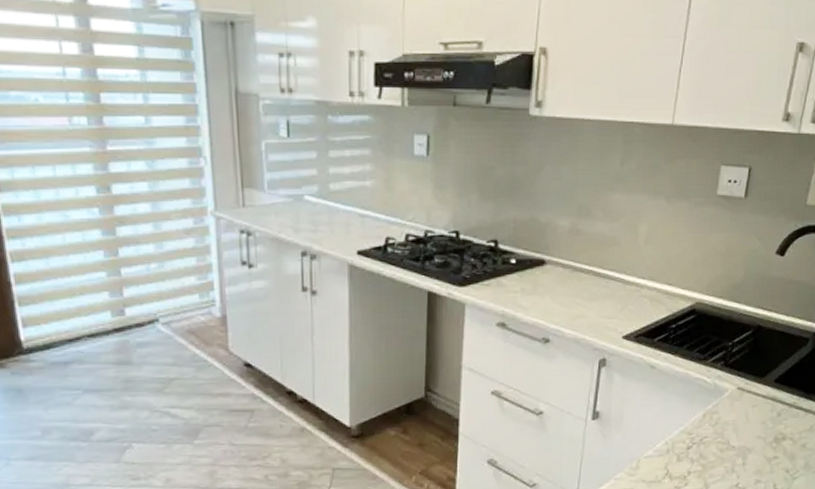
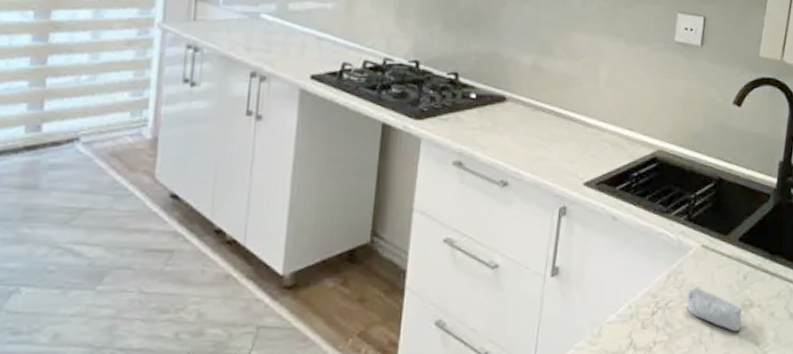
soap bar: none [721,424,775,461] -> present [687,286,742,331]

